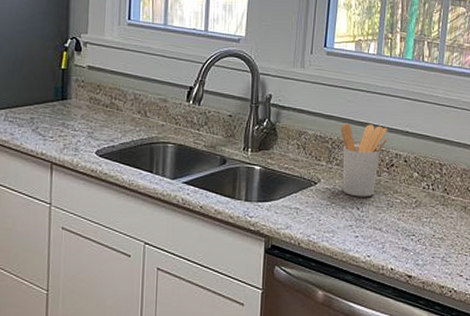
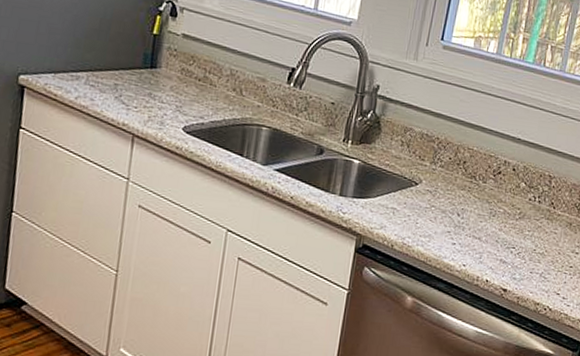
utensil holder: present [340,123,388,197] -> none [444,124,499,204]

